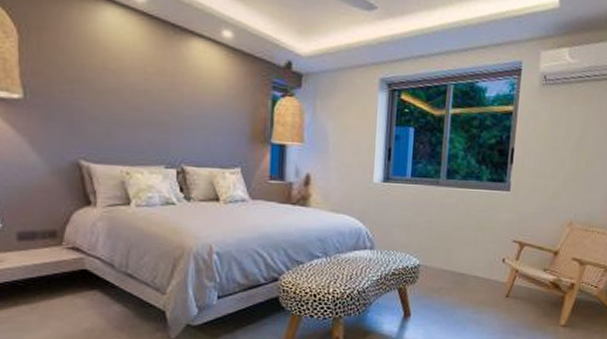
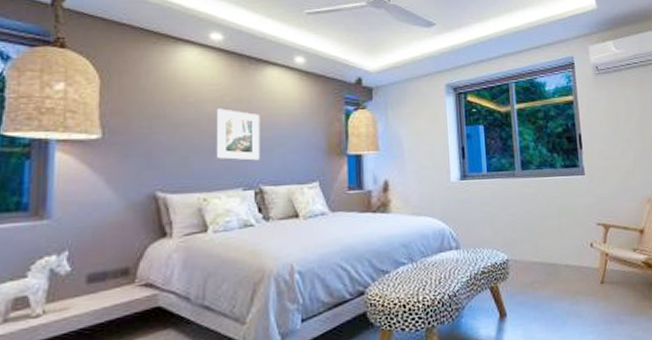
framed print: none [138,79,184,139] -> present [216,108,261,161]

